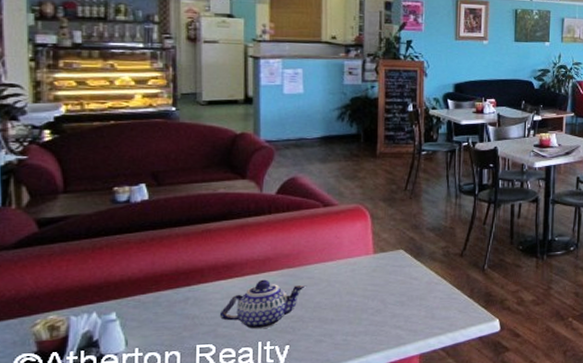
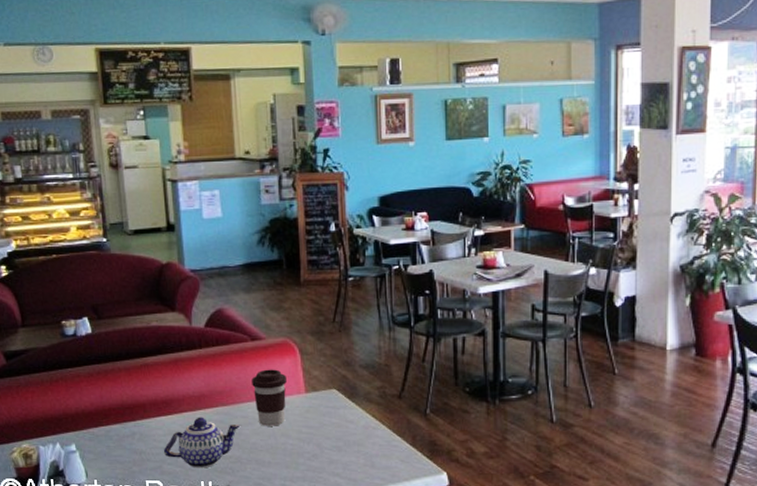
coffee cup: none [320,233,356,286] -> present [251,369,287,426]

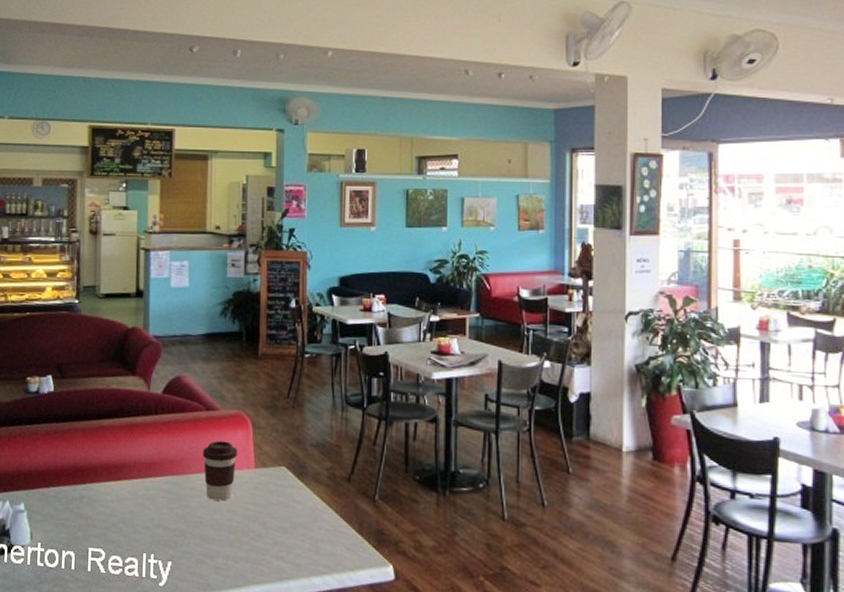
teapot: present [163,417,241,469] -> none [109,485,188,540]

